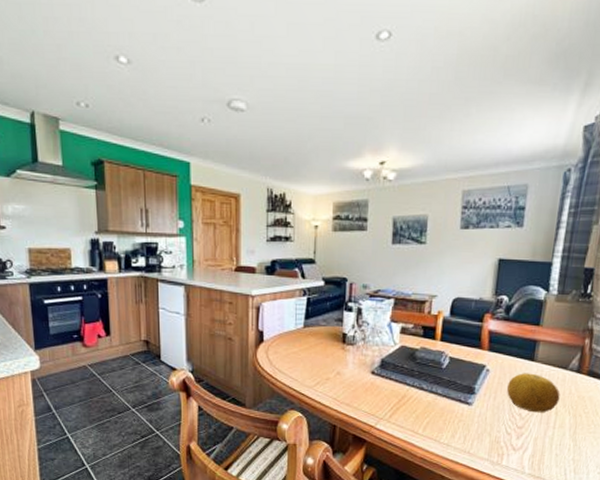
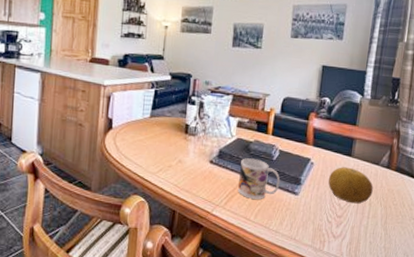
mug: none [404,367,451,411] -> present [238,158,281,199]

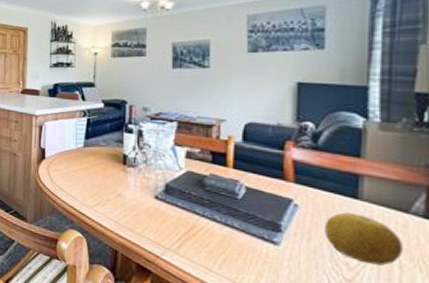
mug: present [238,158,281,199] -> none [193,195,251,247]

